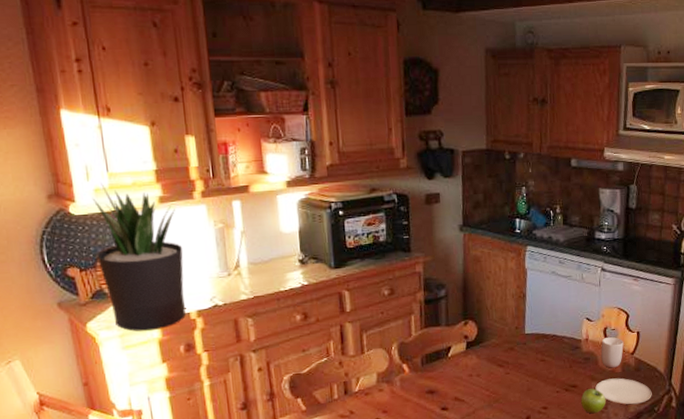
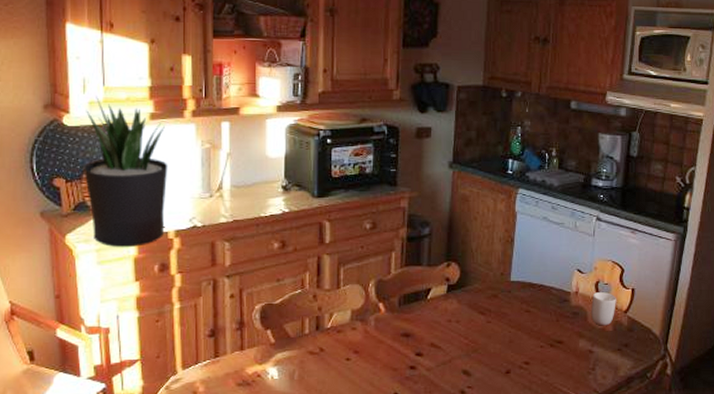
fruit: present [580,388,606,414] -> none [566,346,594,374]
plate: present [595,378,652,405] -> none [583,337,645,368]

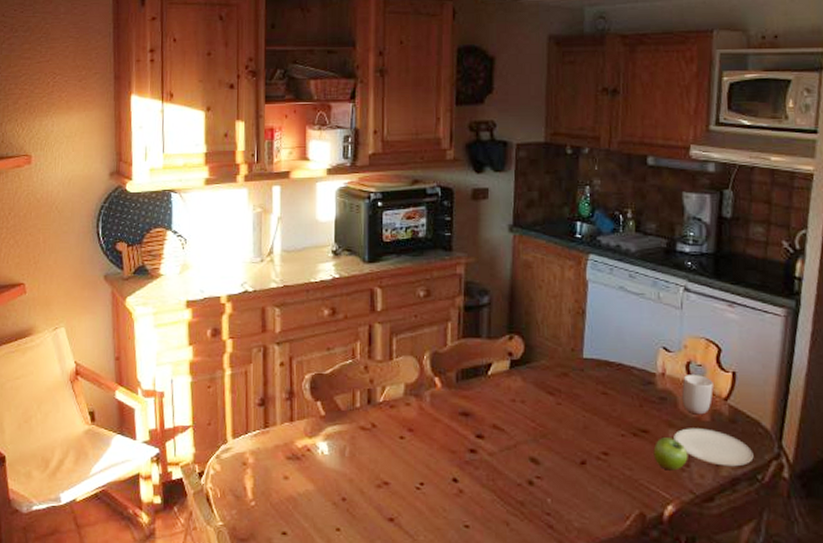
planter: present [84,97,168,248] -> none [144,164,222,312]
fruit: none [566,346,594,374] -> present [653,437,688,471]
plate: none [583,337,645,368] -> present [674,428,754,467]

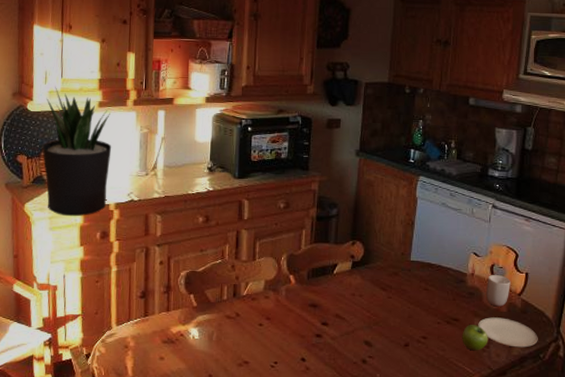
planter: none [144,164,222,312] -> present [42,87,112,217]

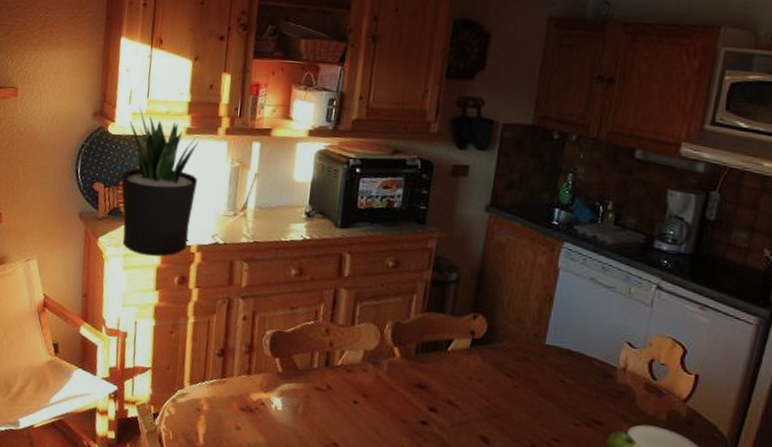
cup: present [486,275,511,307] -> none [640,372,674,414]

